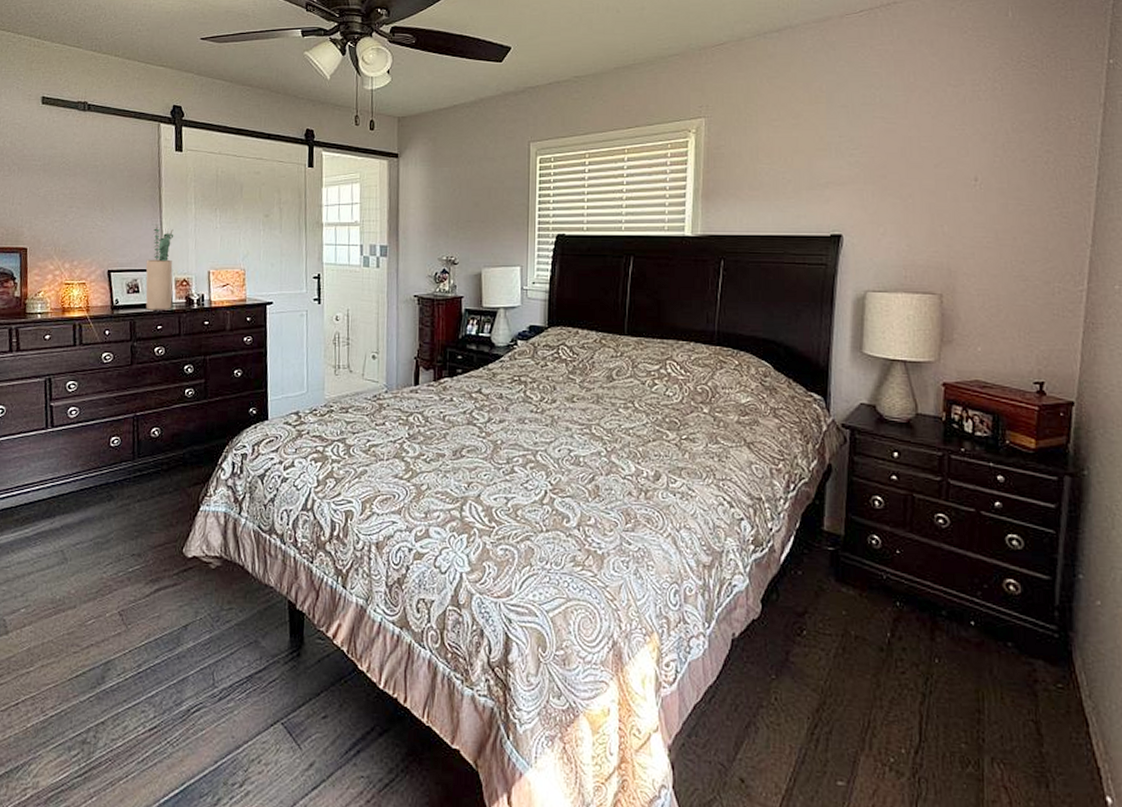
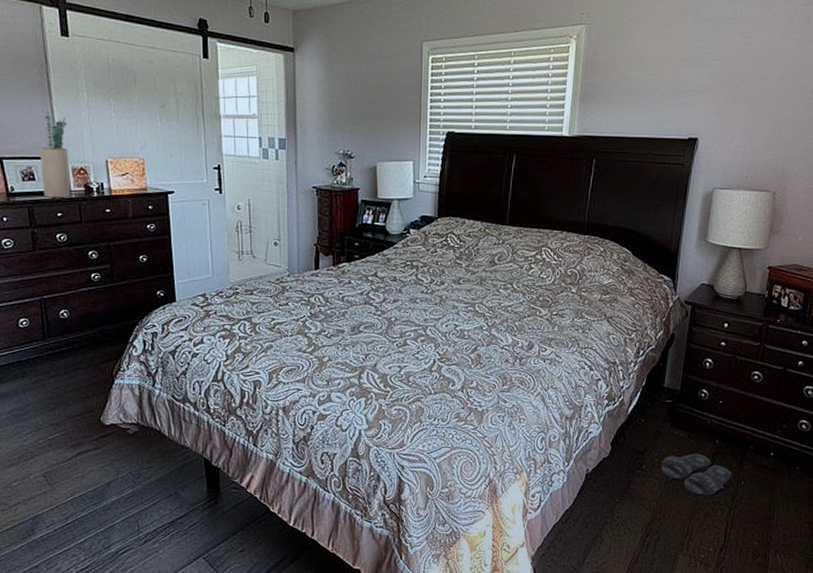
slippers: none [826,618,922,676] -> present [660,453,732,496]

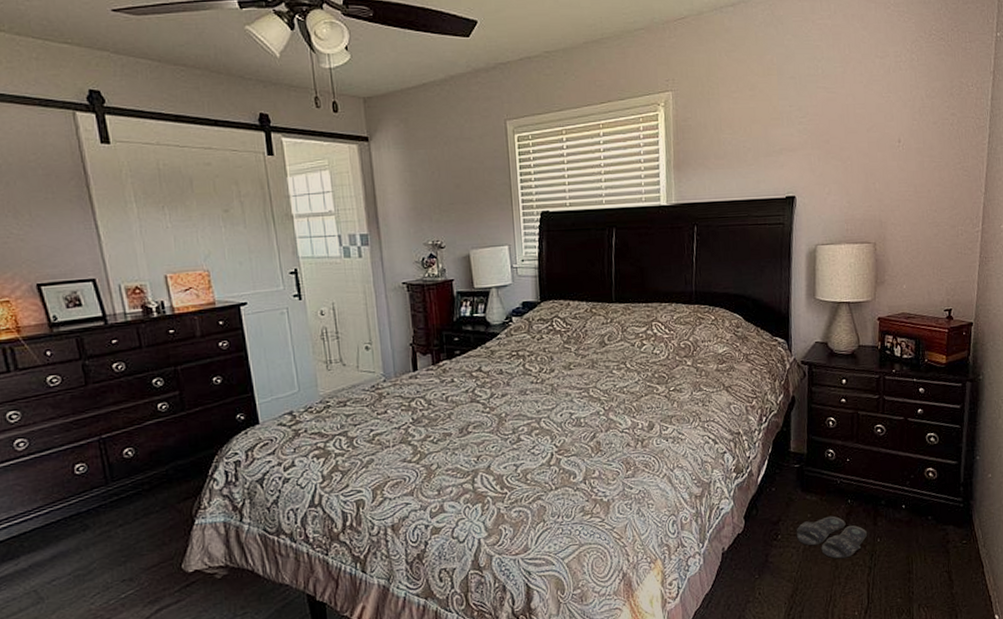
vase: present [39,112,71,199] -> none [84,228,126,325]

